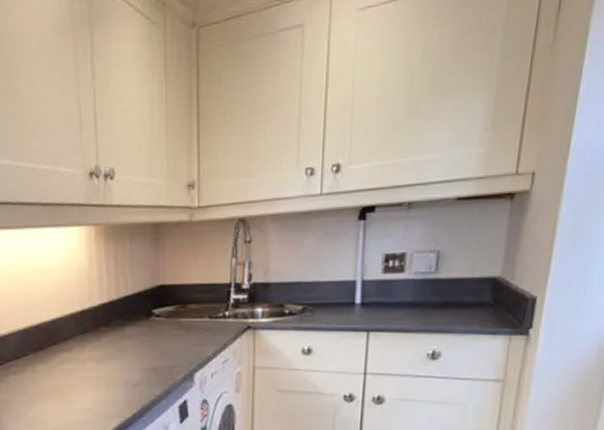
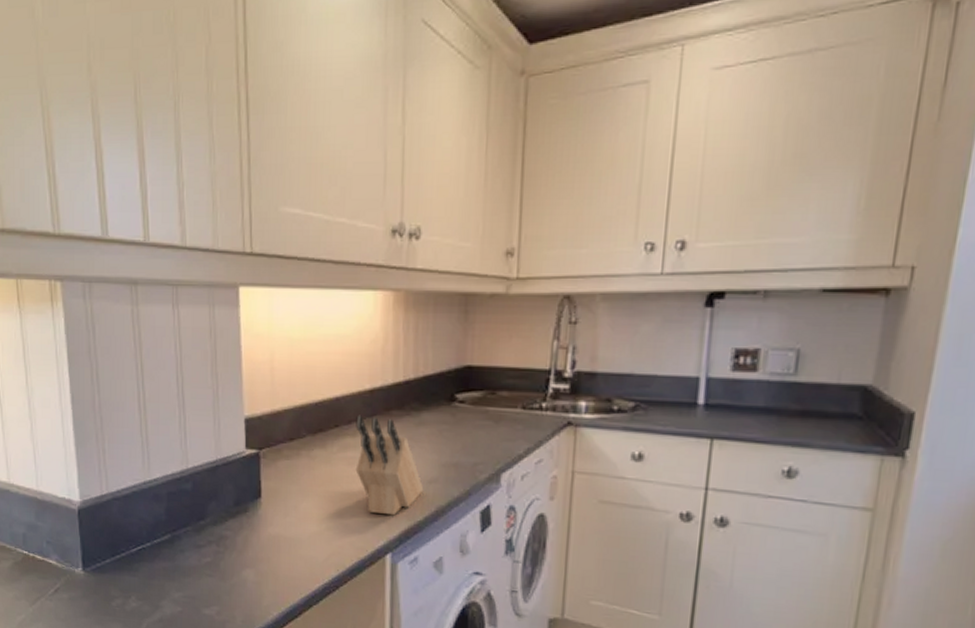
knife block: none [70,333,130,415] -> present [355,415,423,516]

